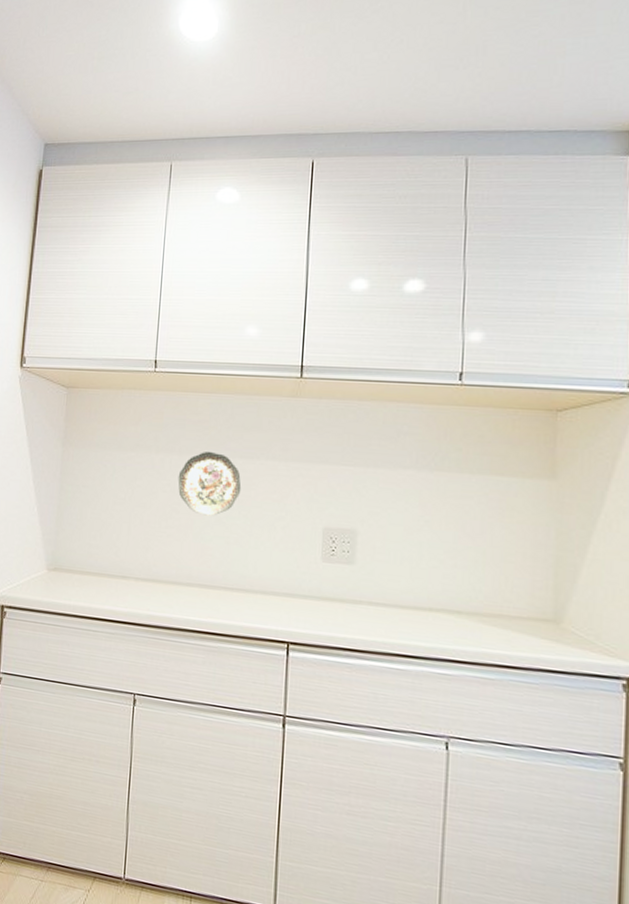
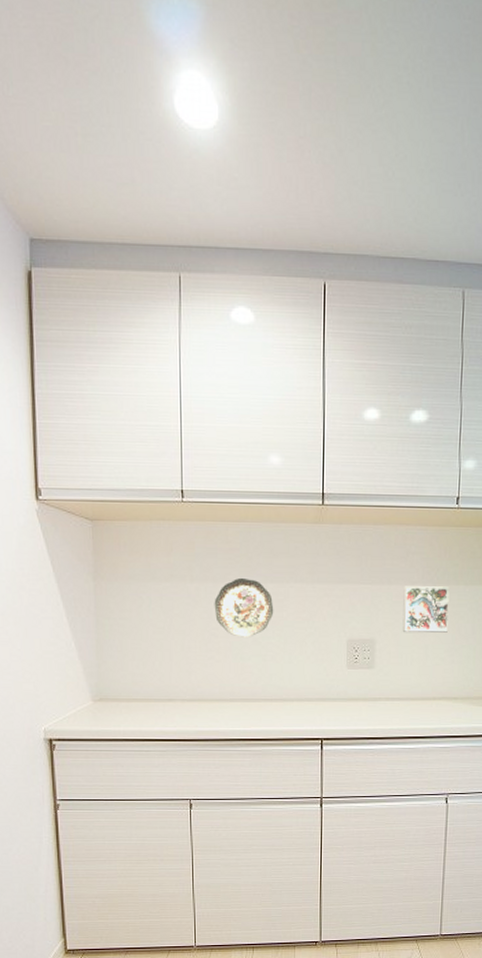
decorative tile: none [390,470,451,529] -> present [402,586,450,633]

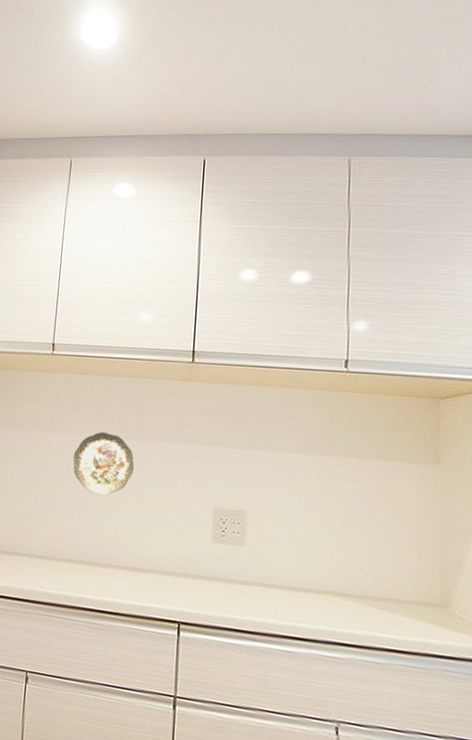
decorative tile: present [402,586,450,633] -> none [279,453,338,512]

